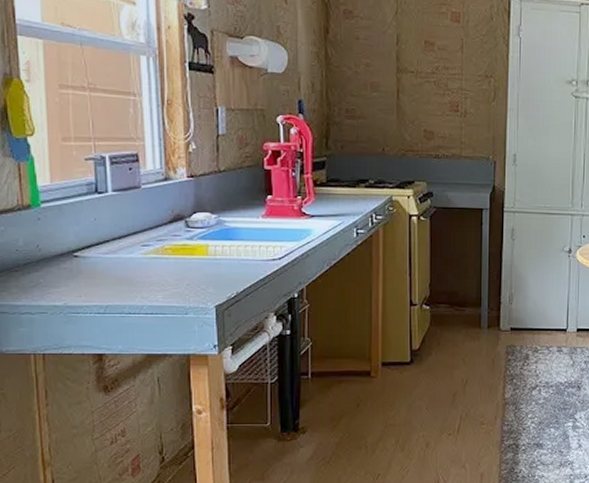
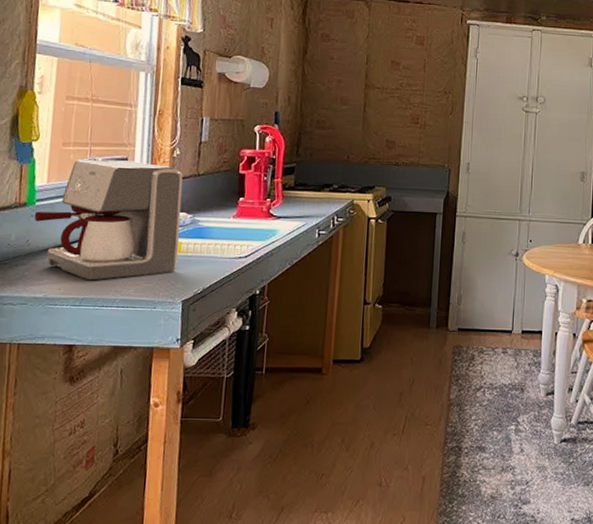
coffee maker: none [41,155,206,287] -> present [34,159,183,281]

